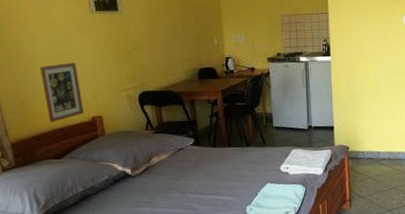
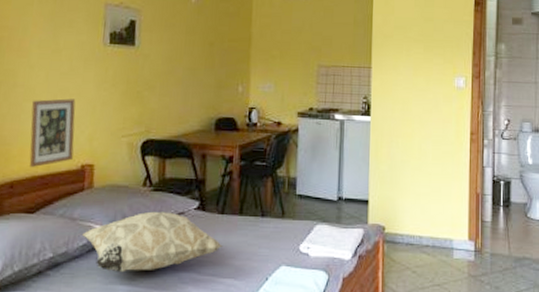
decorative pillow: none [102,149,218,198] -> present [81,211,222,273]

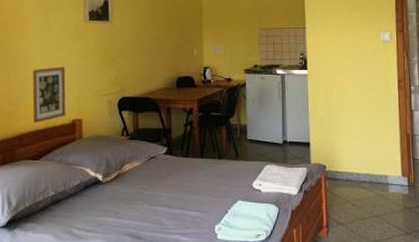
decorative pillow: present [81,211,222,273] -> none [75,156,188,207]

